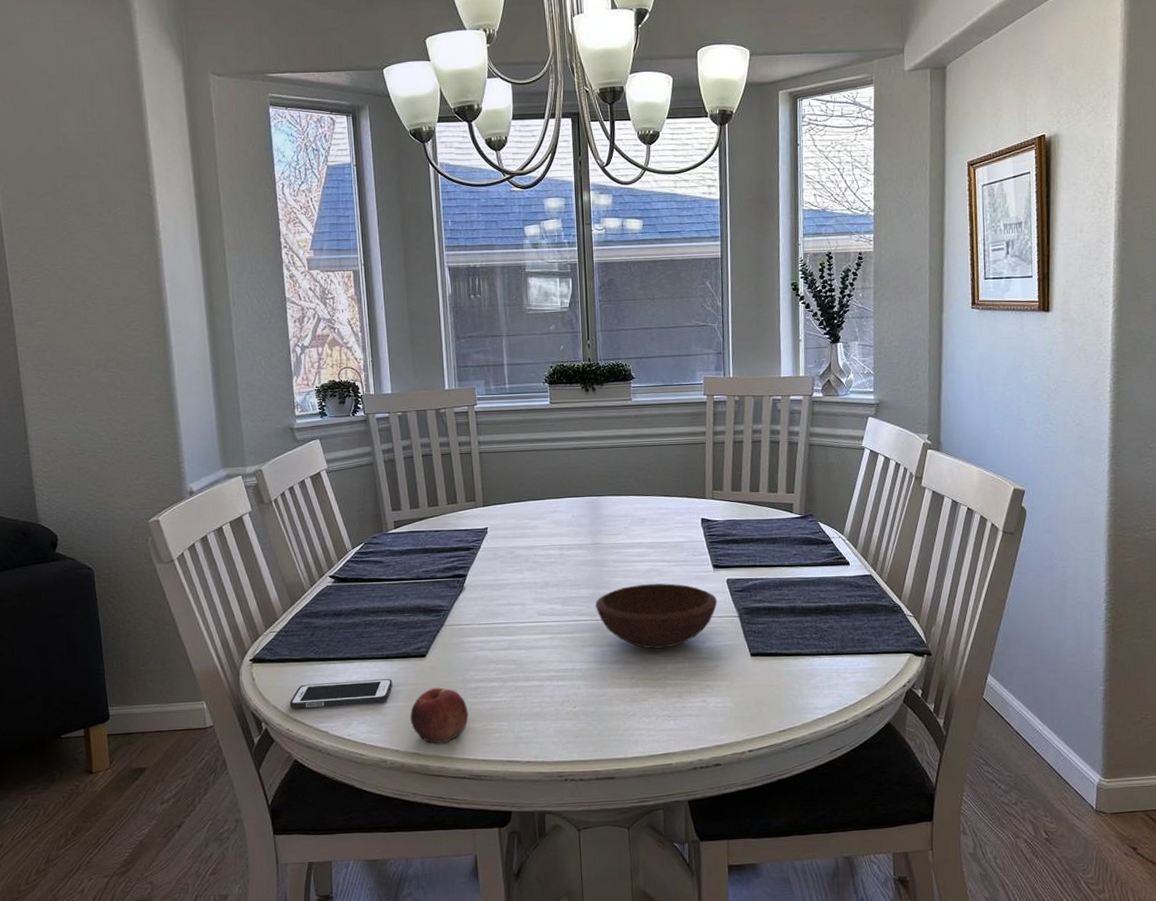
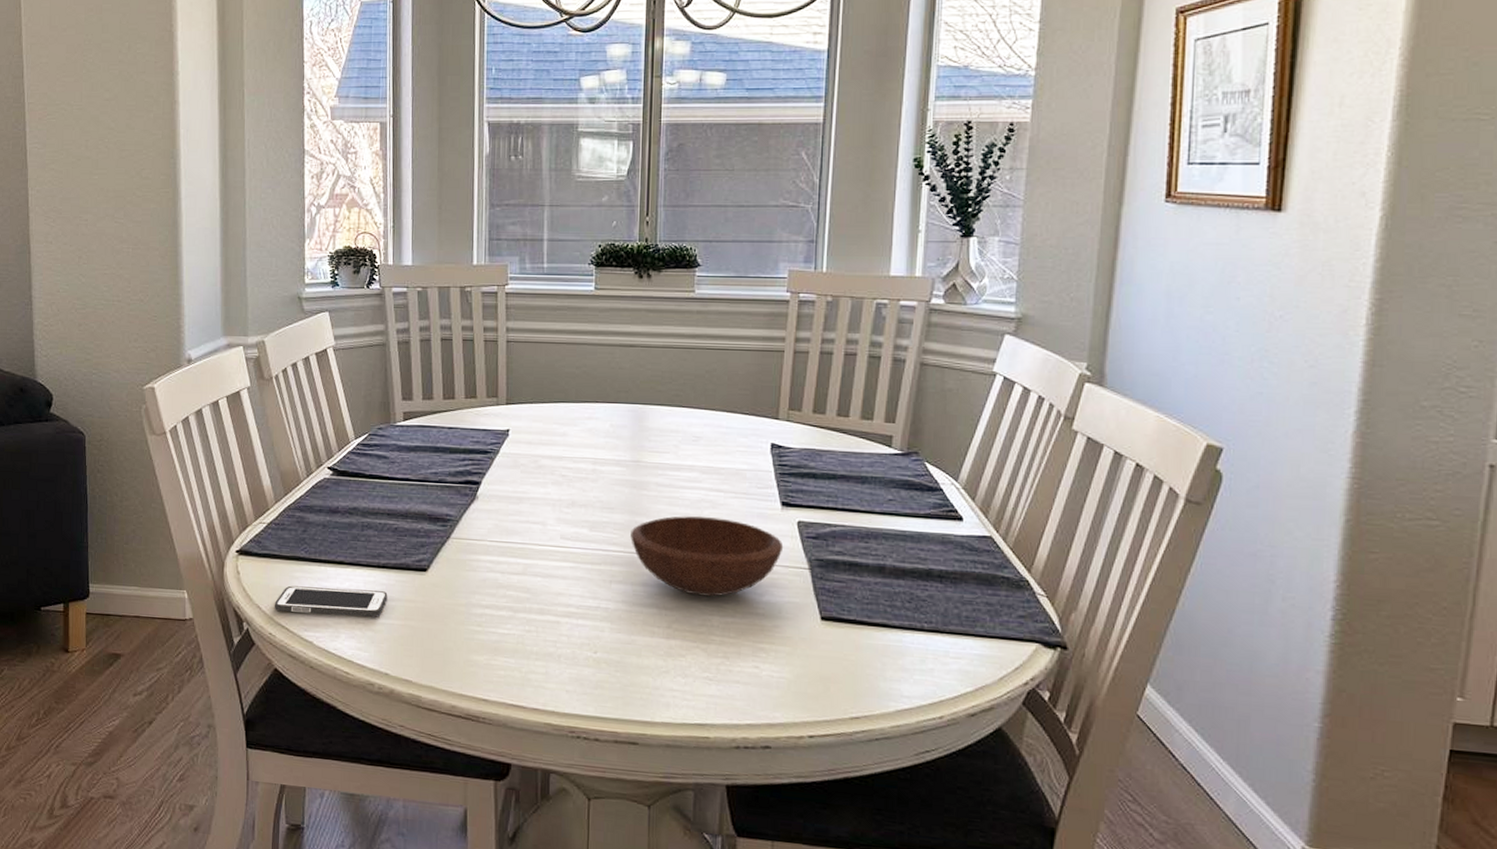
apple: present [410,687,469,744] -> none [404,608,470,673]

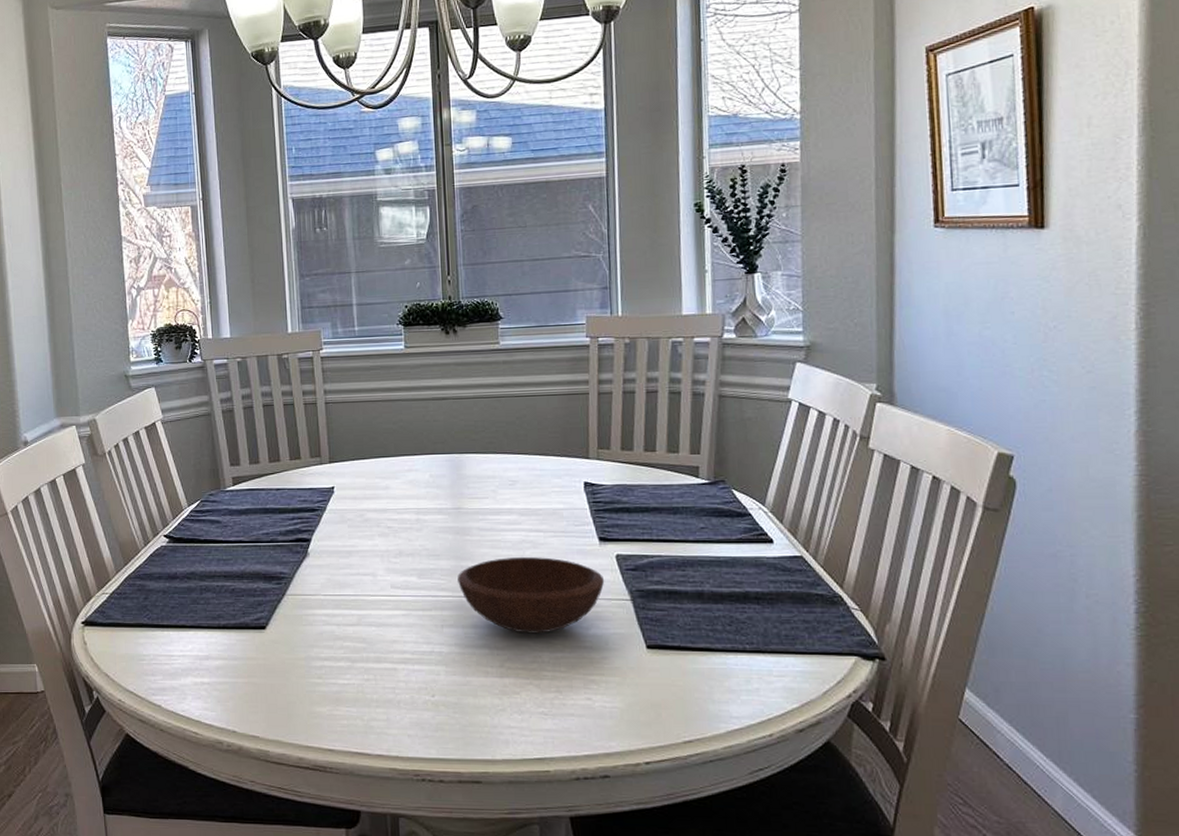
cell phone: present [274,585,388,617] -> none [121,651,230,678]

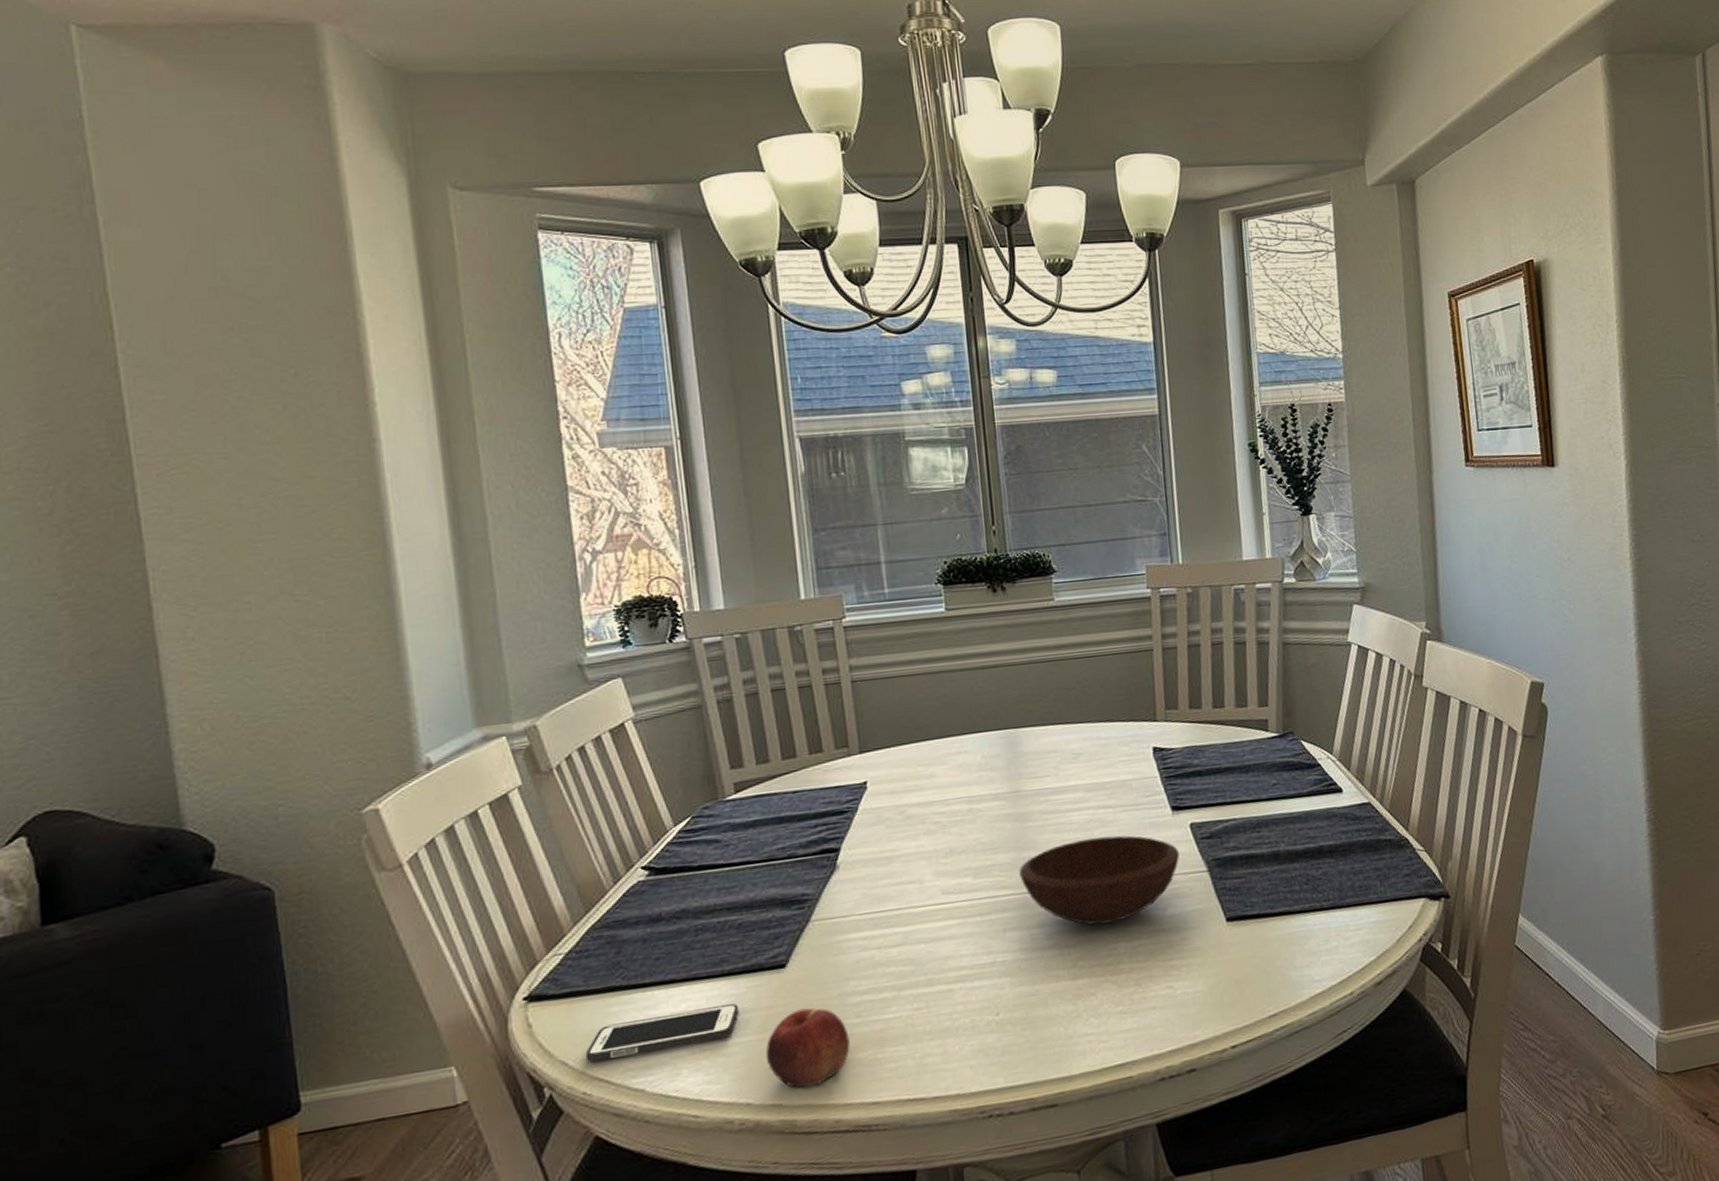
cell phone: none [121,651,230,678] -> present [585,1003,739,1062]
apple: none [248,664,313,727] -> present [765,1008,850,1088]

